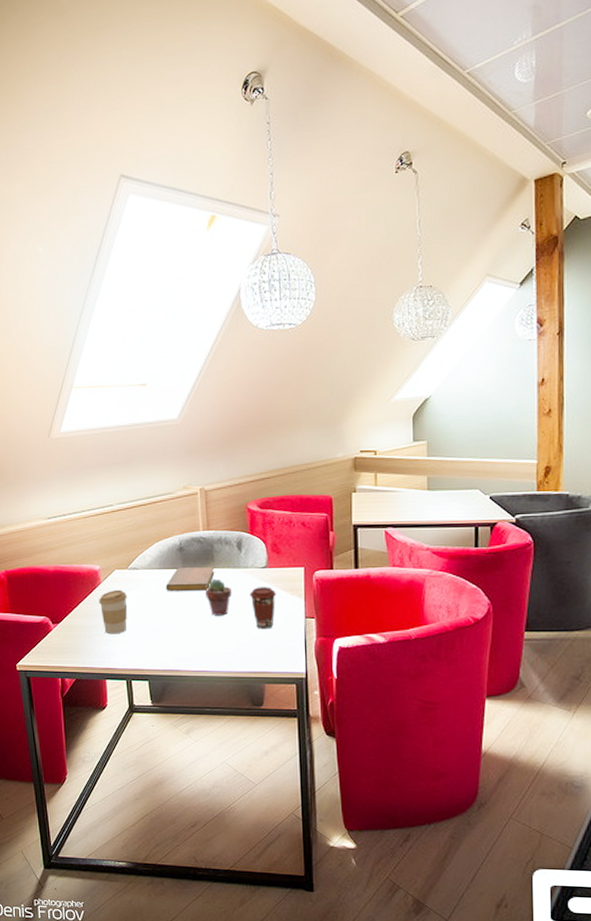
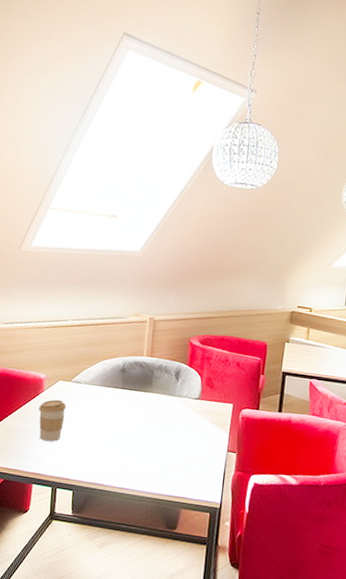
notebook: present [165,567,215,591] -> none [103,387,152,412]
potted succulent: present [205,578,232,616] -> none [139,402,164,439]
coffee cup: present [250,587,276,630] -> none [180,416,204,457]

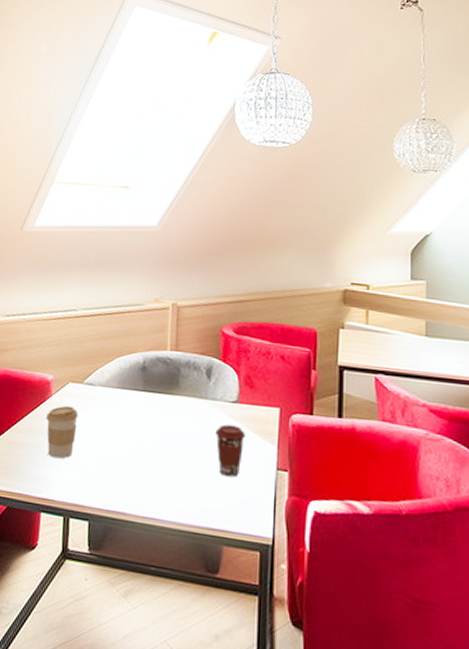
coffee cup: none [180,416,204,457] -> present [215,424,246,478]

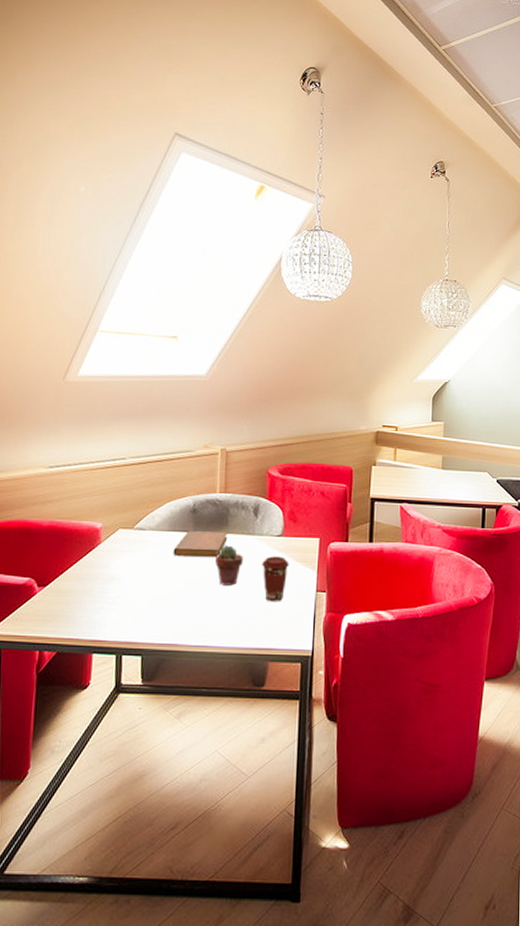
coffee cup: present [46,405,78,459] -> none [96,551,129,602]
notebook: none [122,389,179,420] -> present [173,531,228,557]
potted succulent: none [165,408,195,454] -> present [215,545,243,586]

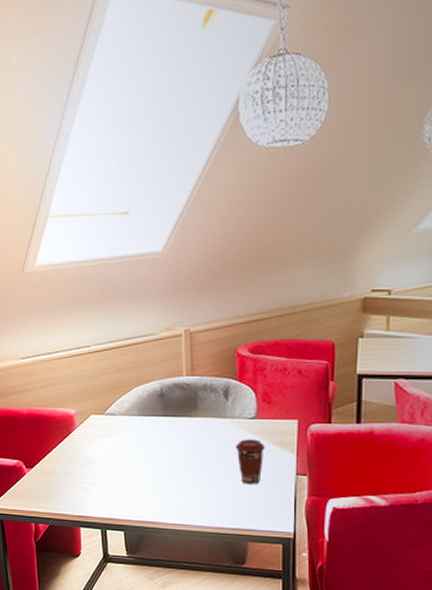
notebook: present [173,531,228,557] -> none [144,415,198,440]
potted succulent: present [215,545,243,586] -> none [187,428,215,468]

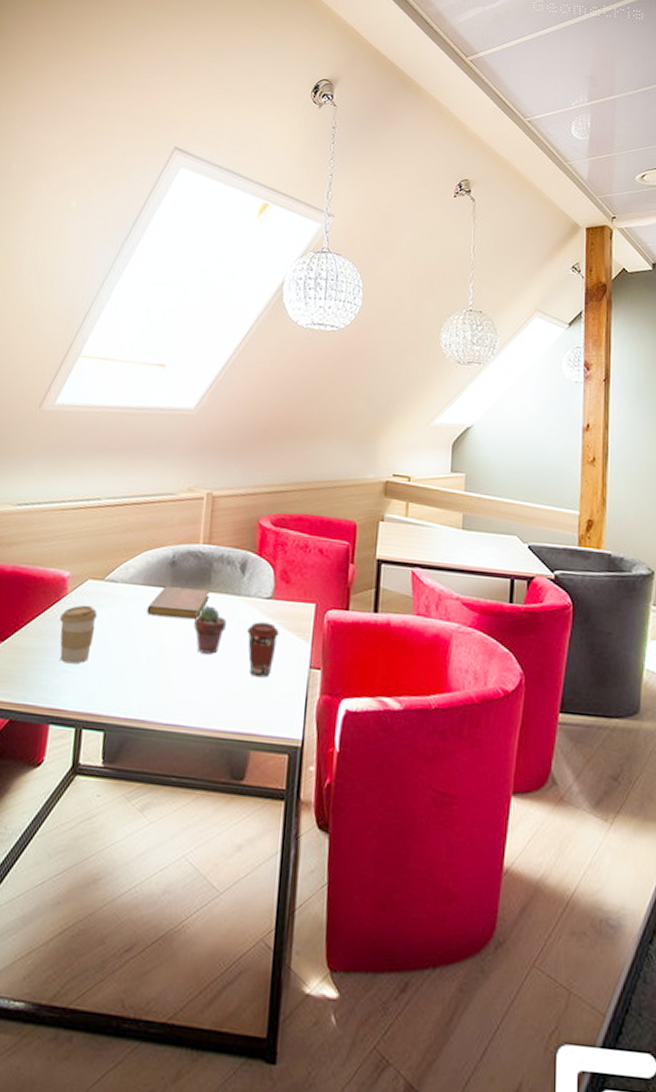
coffee cup: none [74,435,104,482] -> present [60,605,97,664]
notebook: none [144,415,198,440] -> present [146,586,210,619]
potted succulent: none [187,428,215,468] -> present [194,605,226,654]

